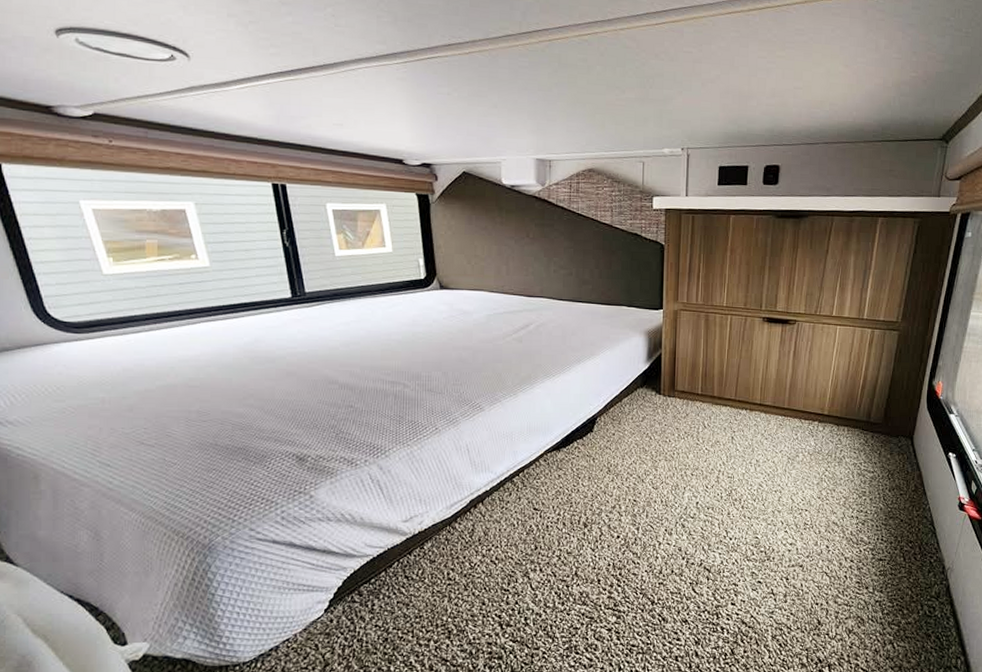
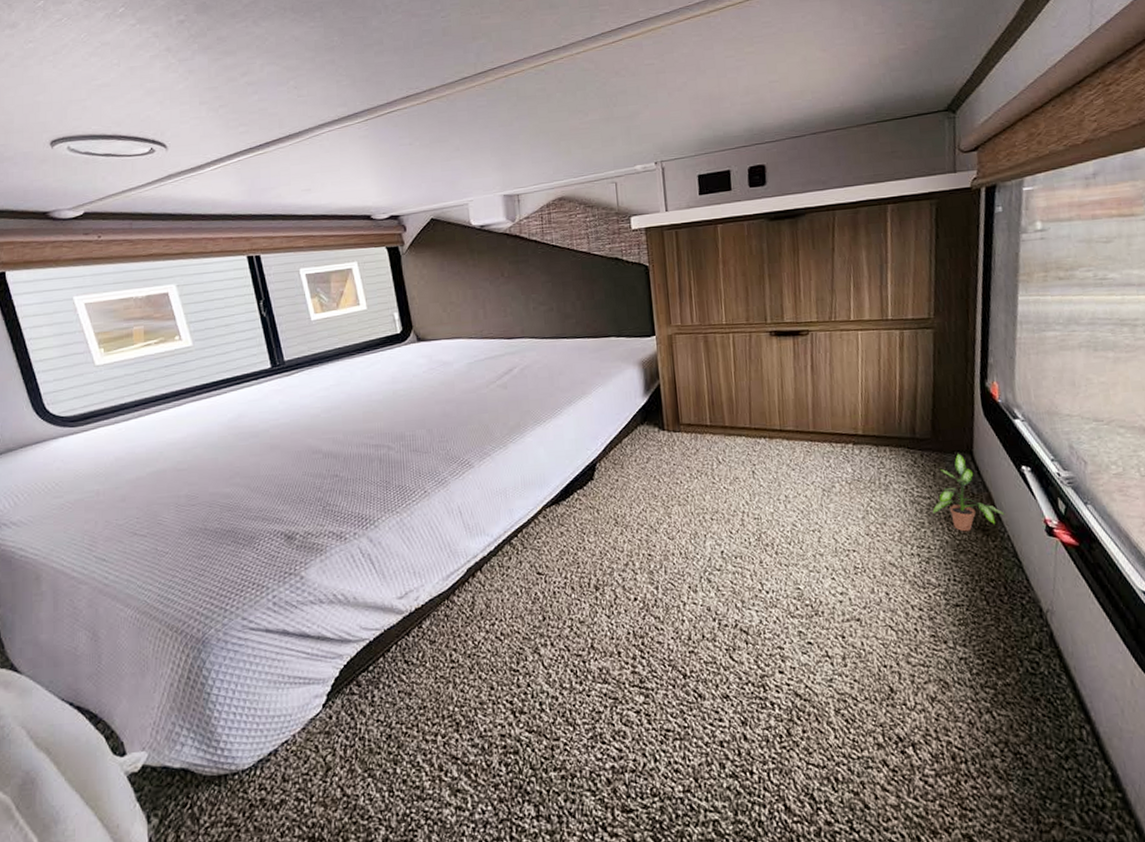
potted plant: none [873,437,929,502] -> present [932,453,1005,532]

